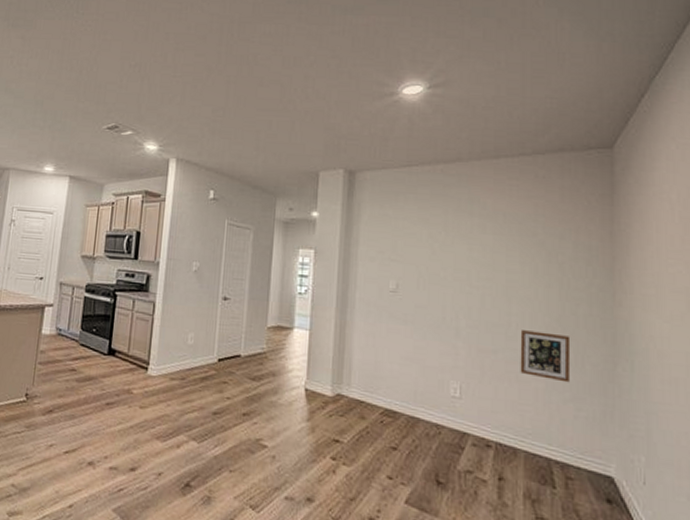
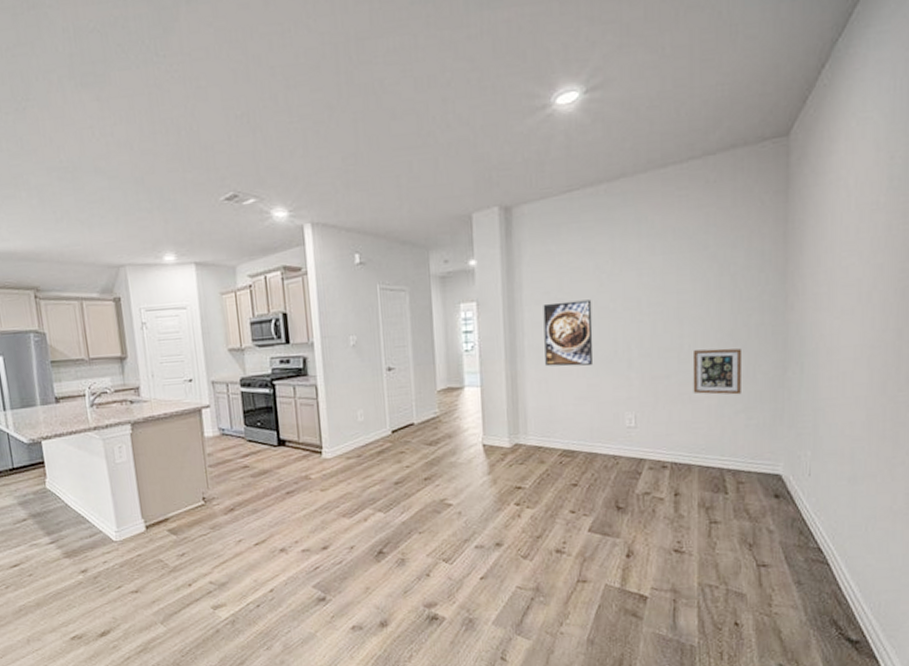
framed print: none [374,262,423,327] -> present [543,299,593,367]

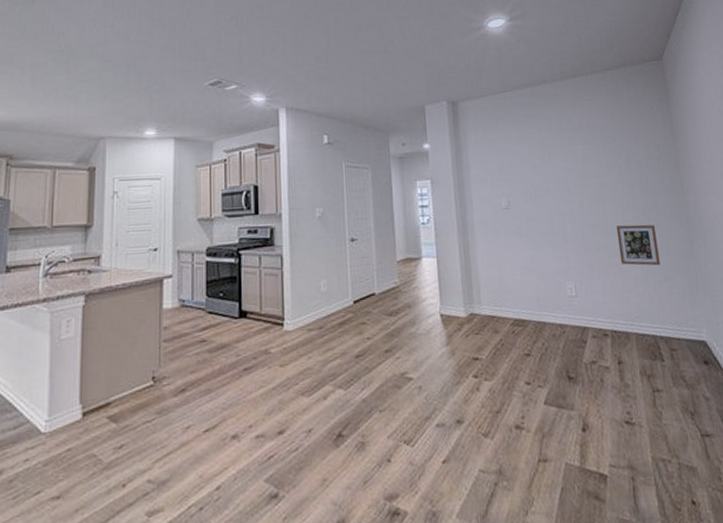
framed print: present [543,299,593,367] -> none [488,180,534,239]

